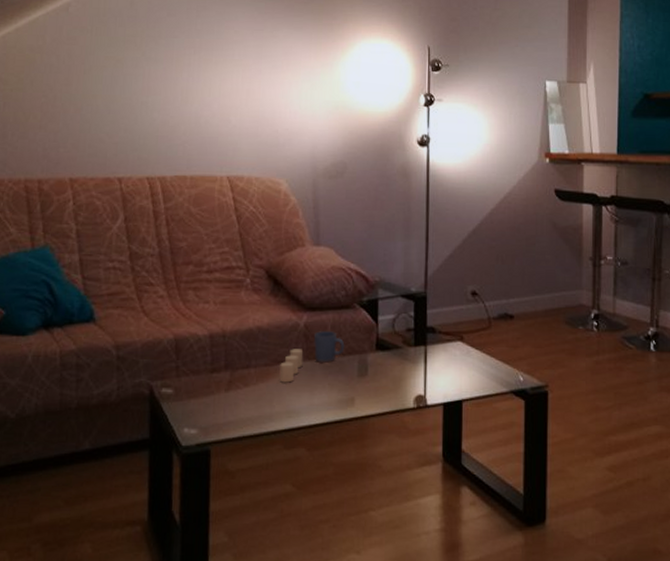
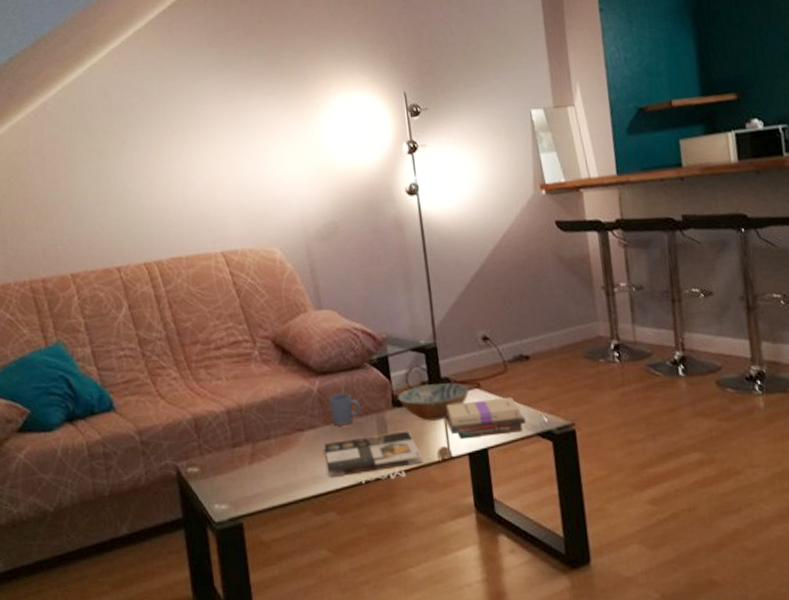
candle: present [279,349,304,383] -> none [299,414,322,450]
magazine: none [303,374,398,423] -> present [324,430,423,484]
bowl: none [382,331,453,368] -> present [398,383,470,421]
books: none [424,352,502,389] -> present [443,396,526,440]

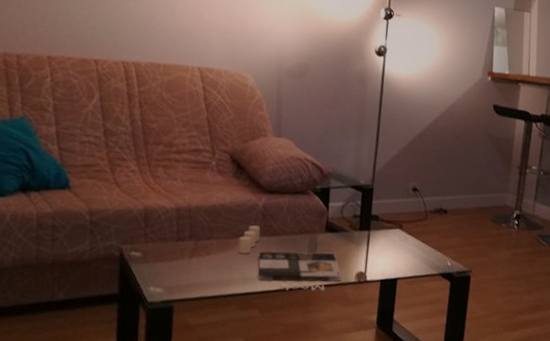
candle: none [299,414,322,450] -> present [238,225,261,254]
mug: present [328,393,361,426] -> none [270,212,298,240]
bowl: present [398,383,470,421] -> none [331,217,393,249]
books: present [443,396,526,440] -> none [366,237,433,270]

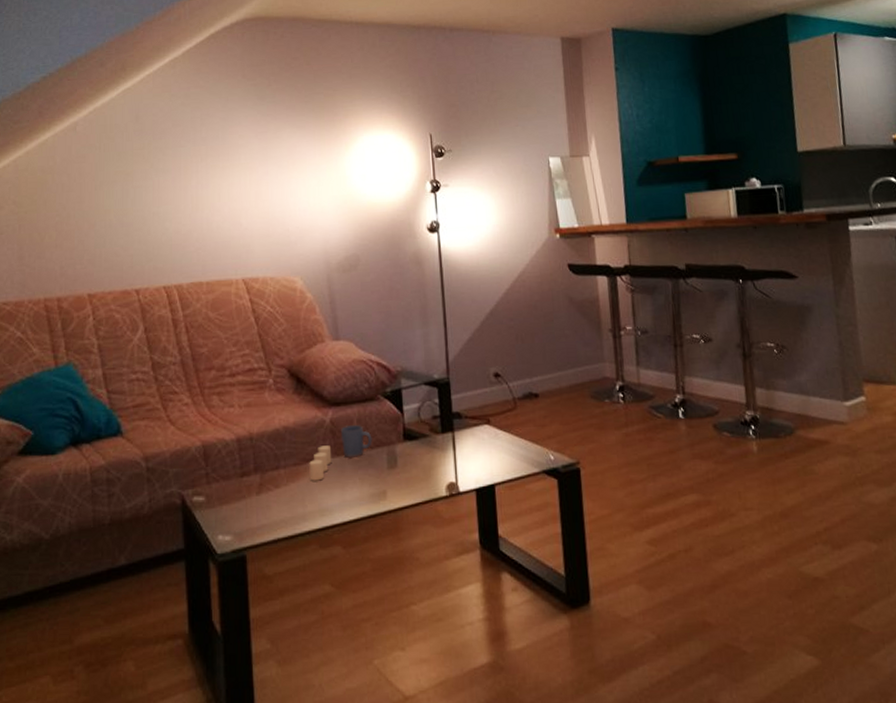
magazine: present [258,251,342,291] -> none [334,464,431,518]
mug: none [270,212,298,240] -> present [340,425,372,458]

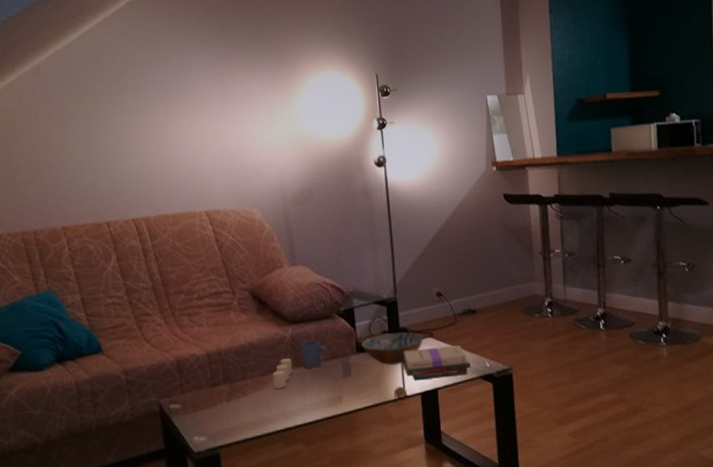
bowl: none [409,418,480,455] -> present [361,332,424,365]
books: none [453,433,533,475] -> present [400,344,471,381]

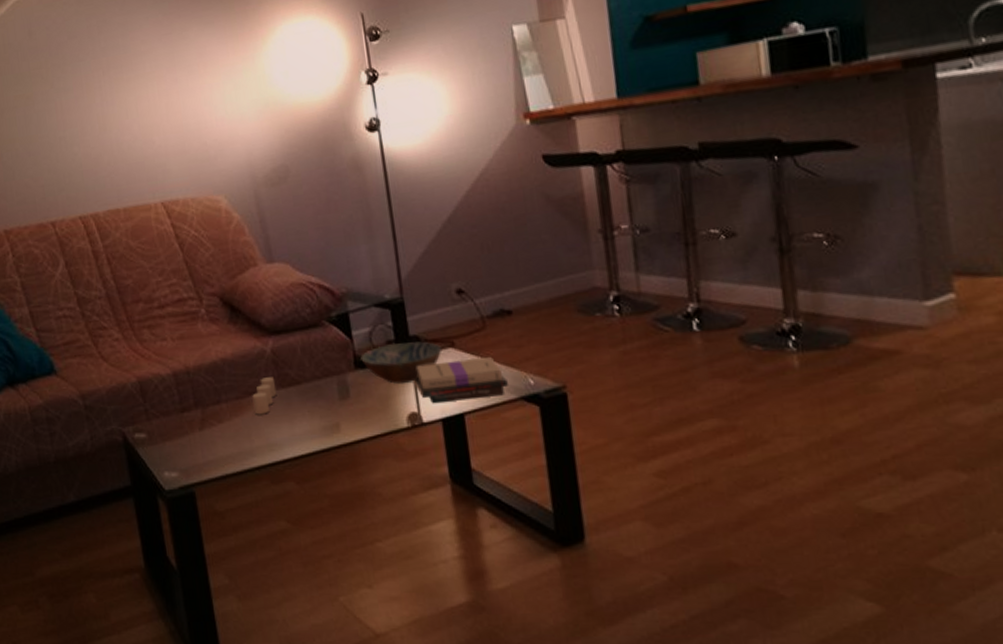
mug: present [299,340,329,369] -> none [283,354,320,389]

